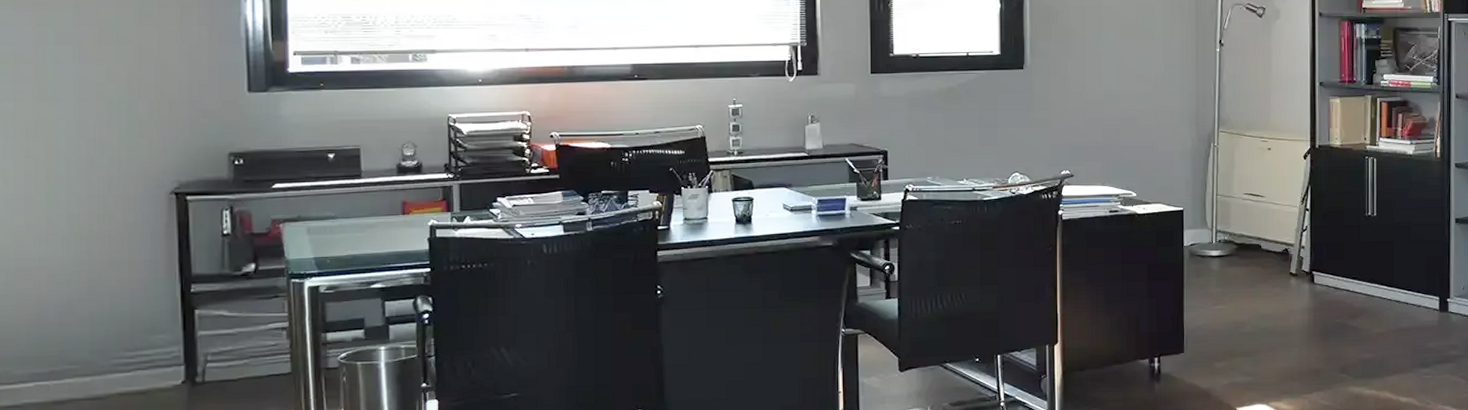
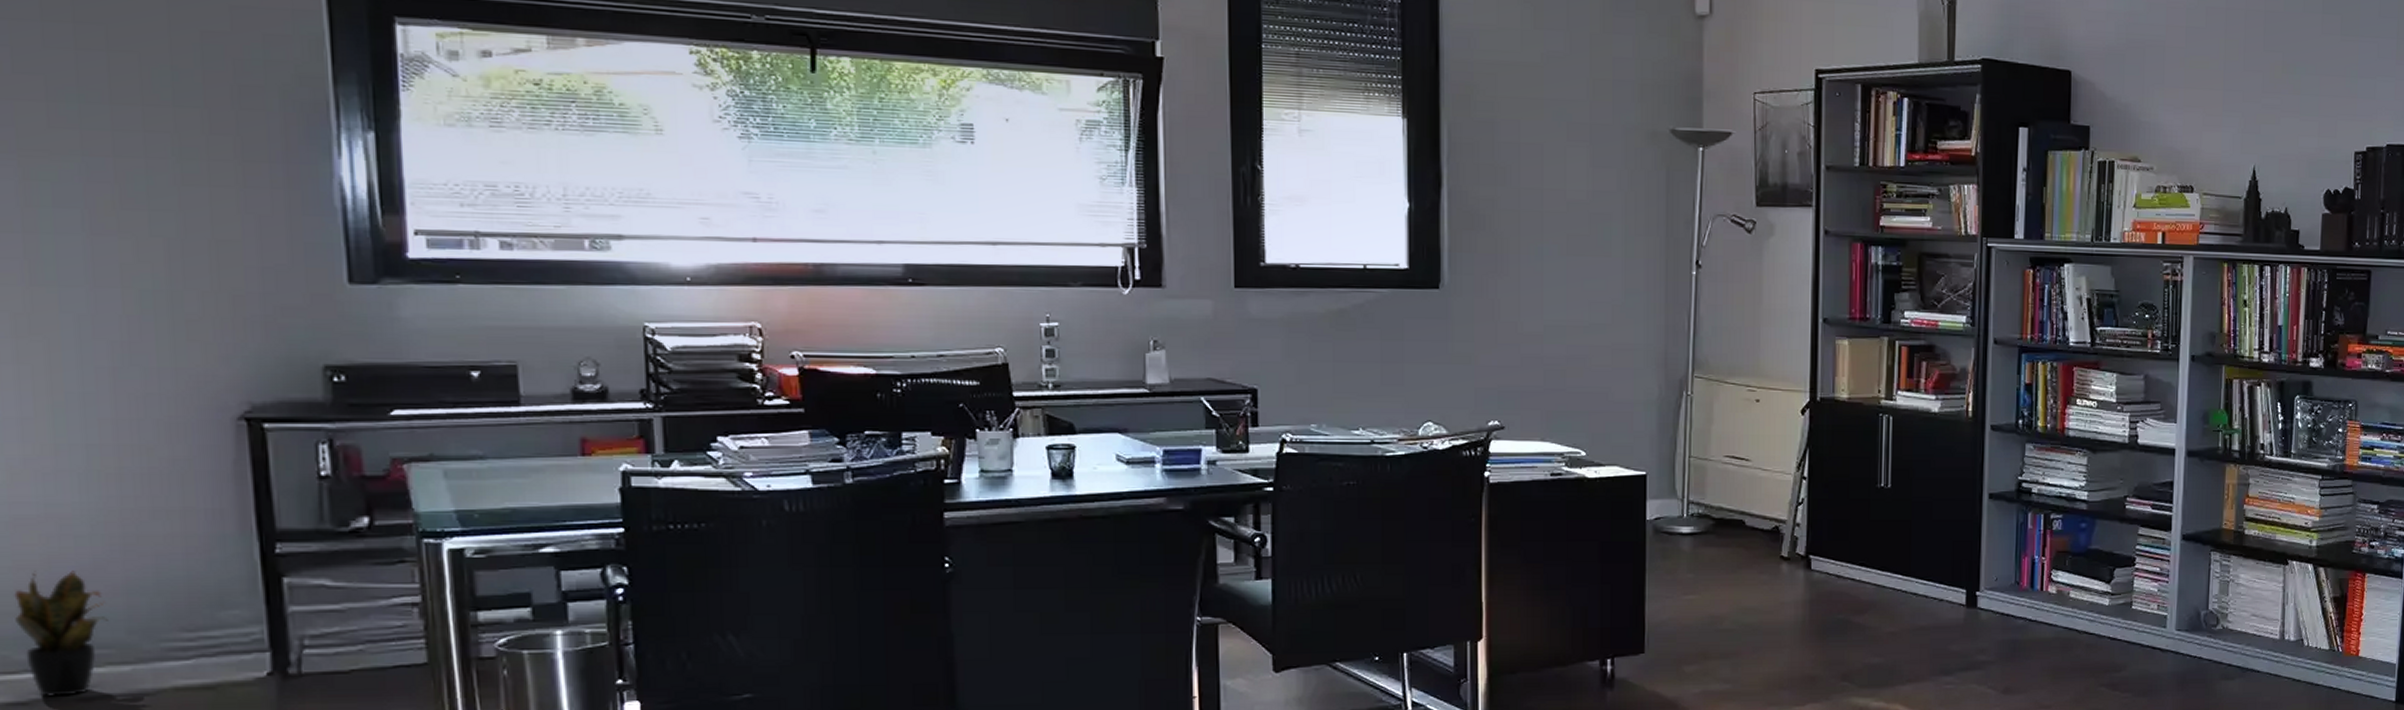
potted plant: none [16,307,77,401] -> present [14,570,108,697]

